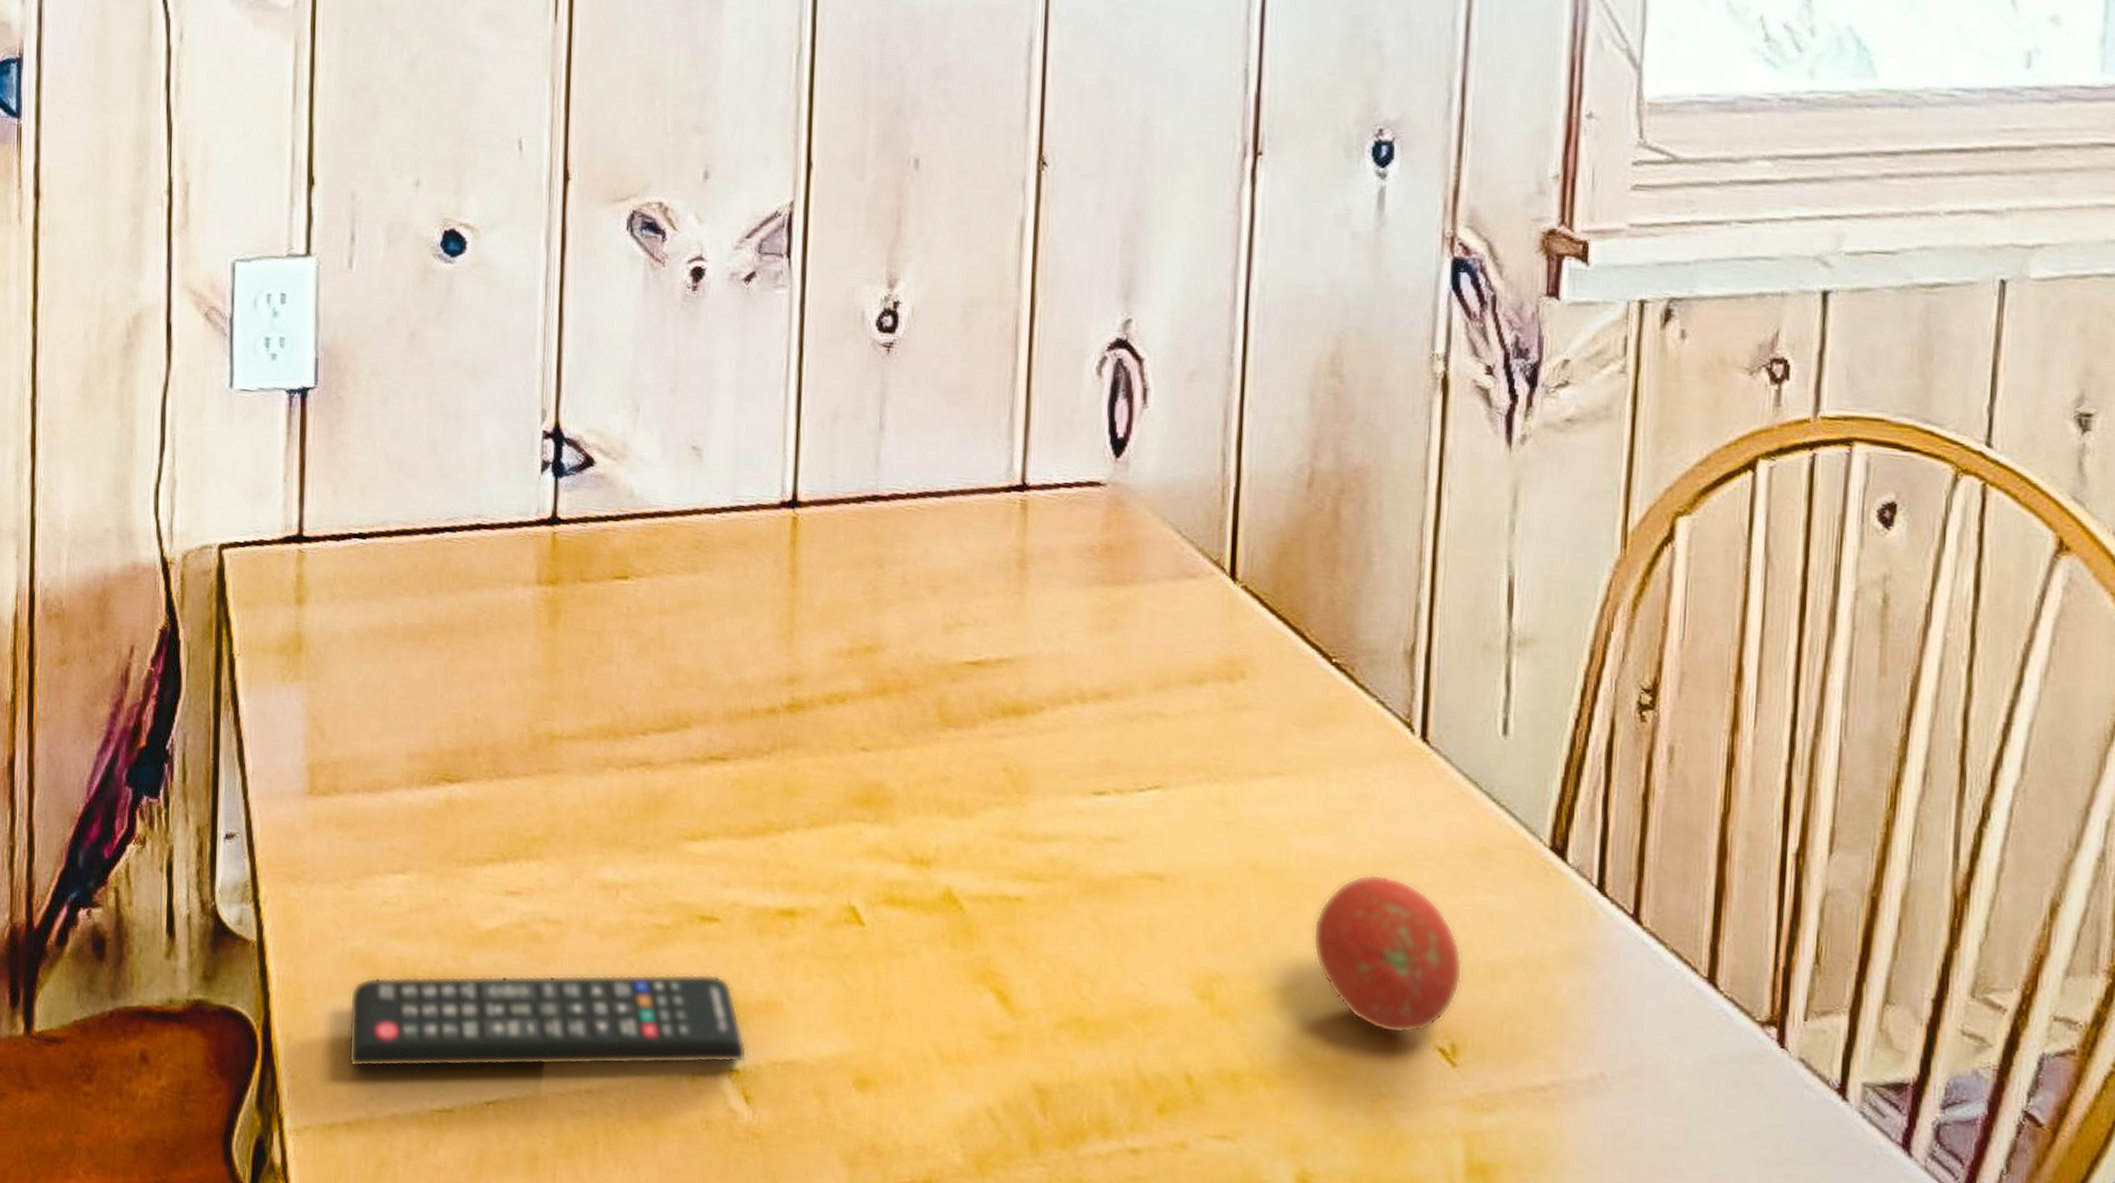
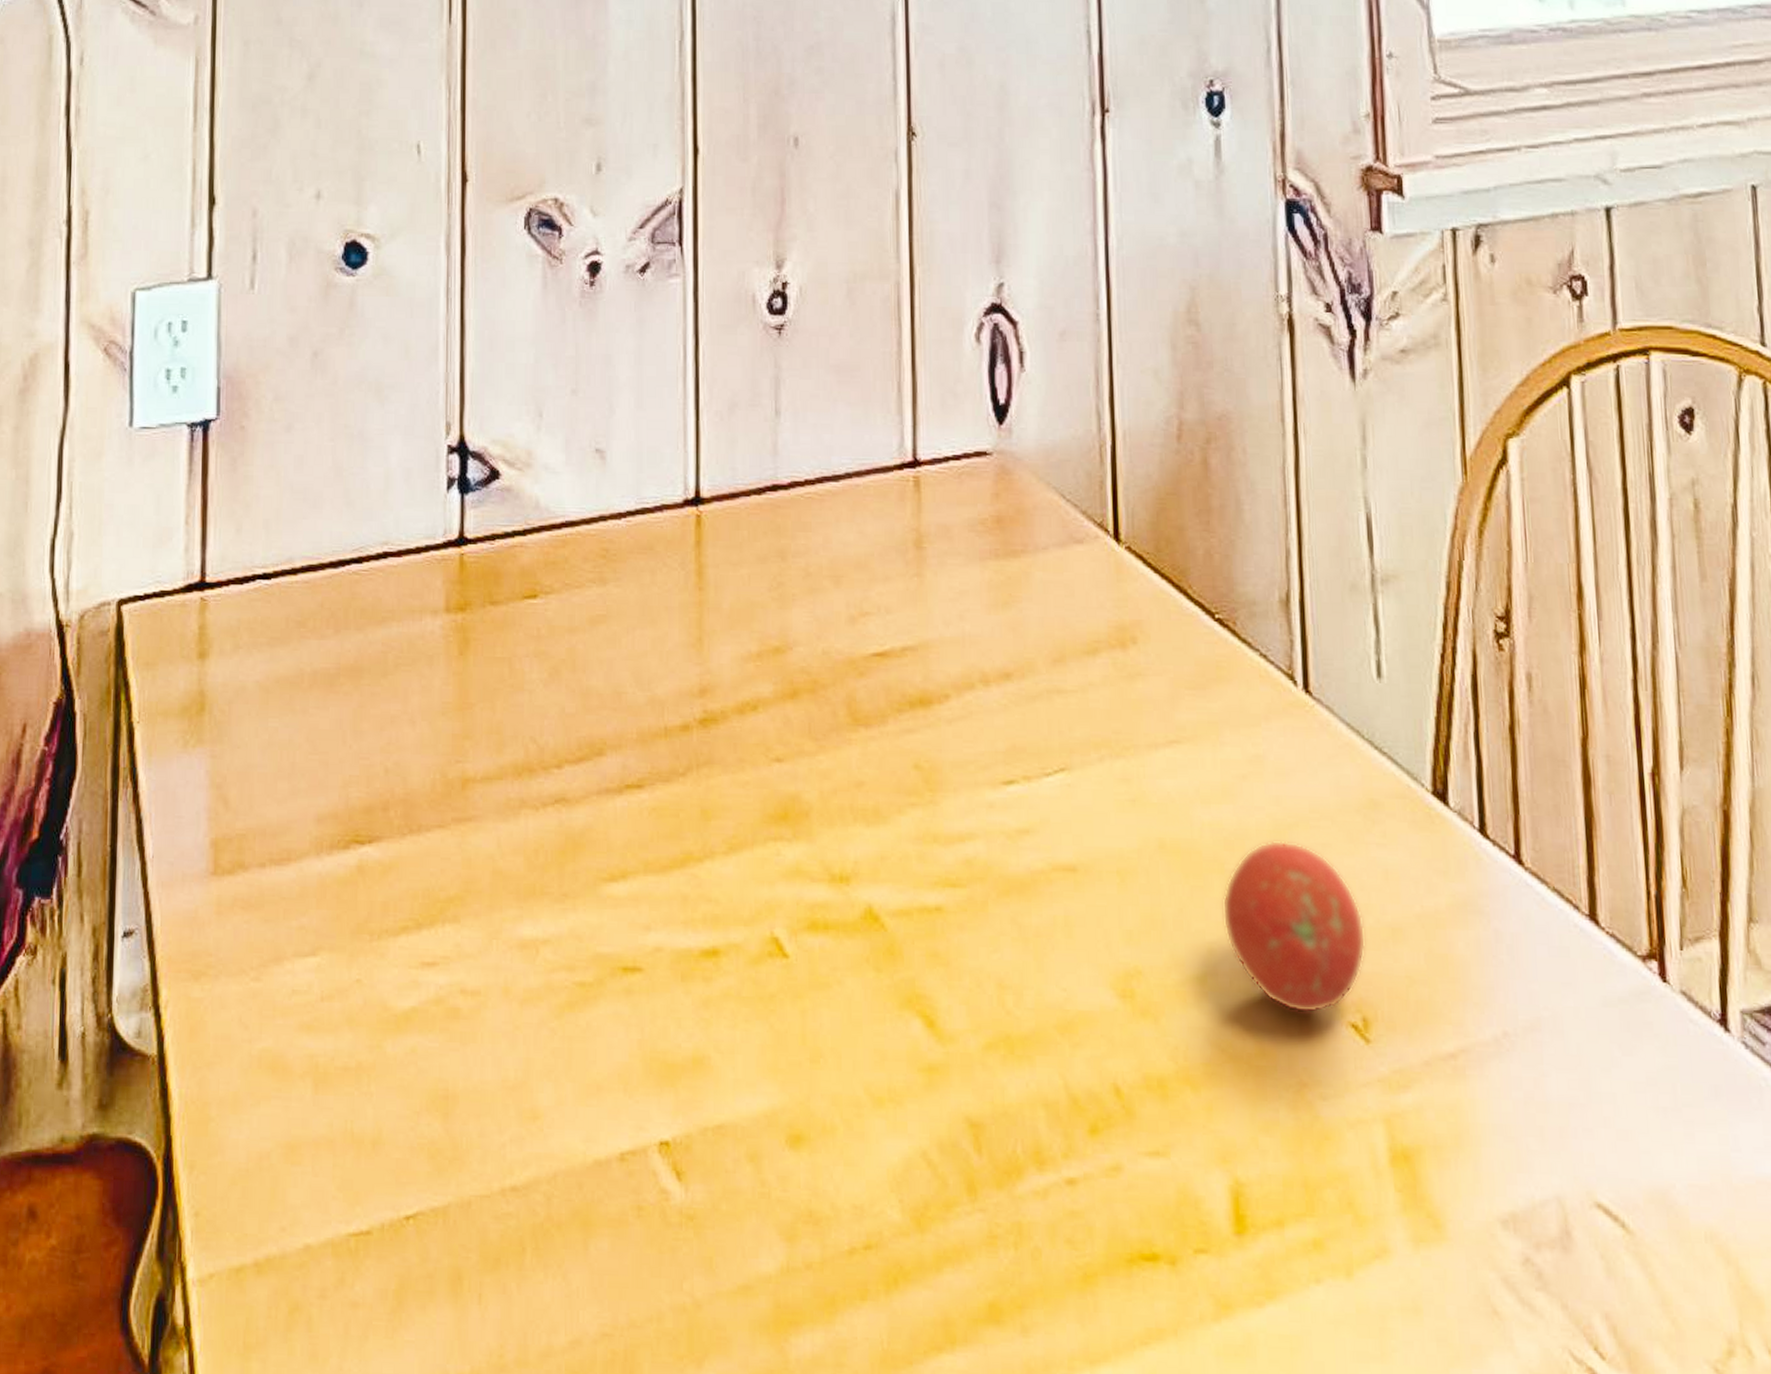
remote control: present [348,973,747,1068] -> none [256,1033,677,1193]

